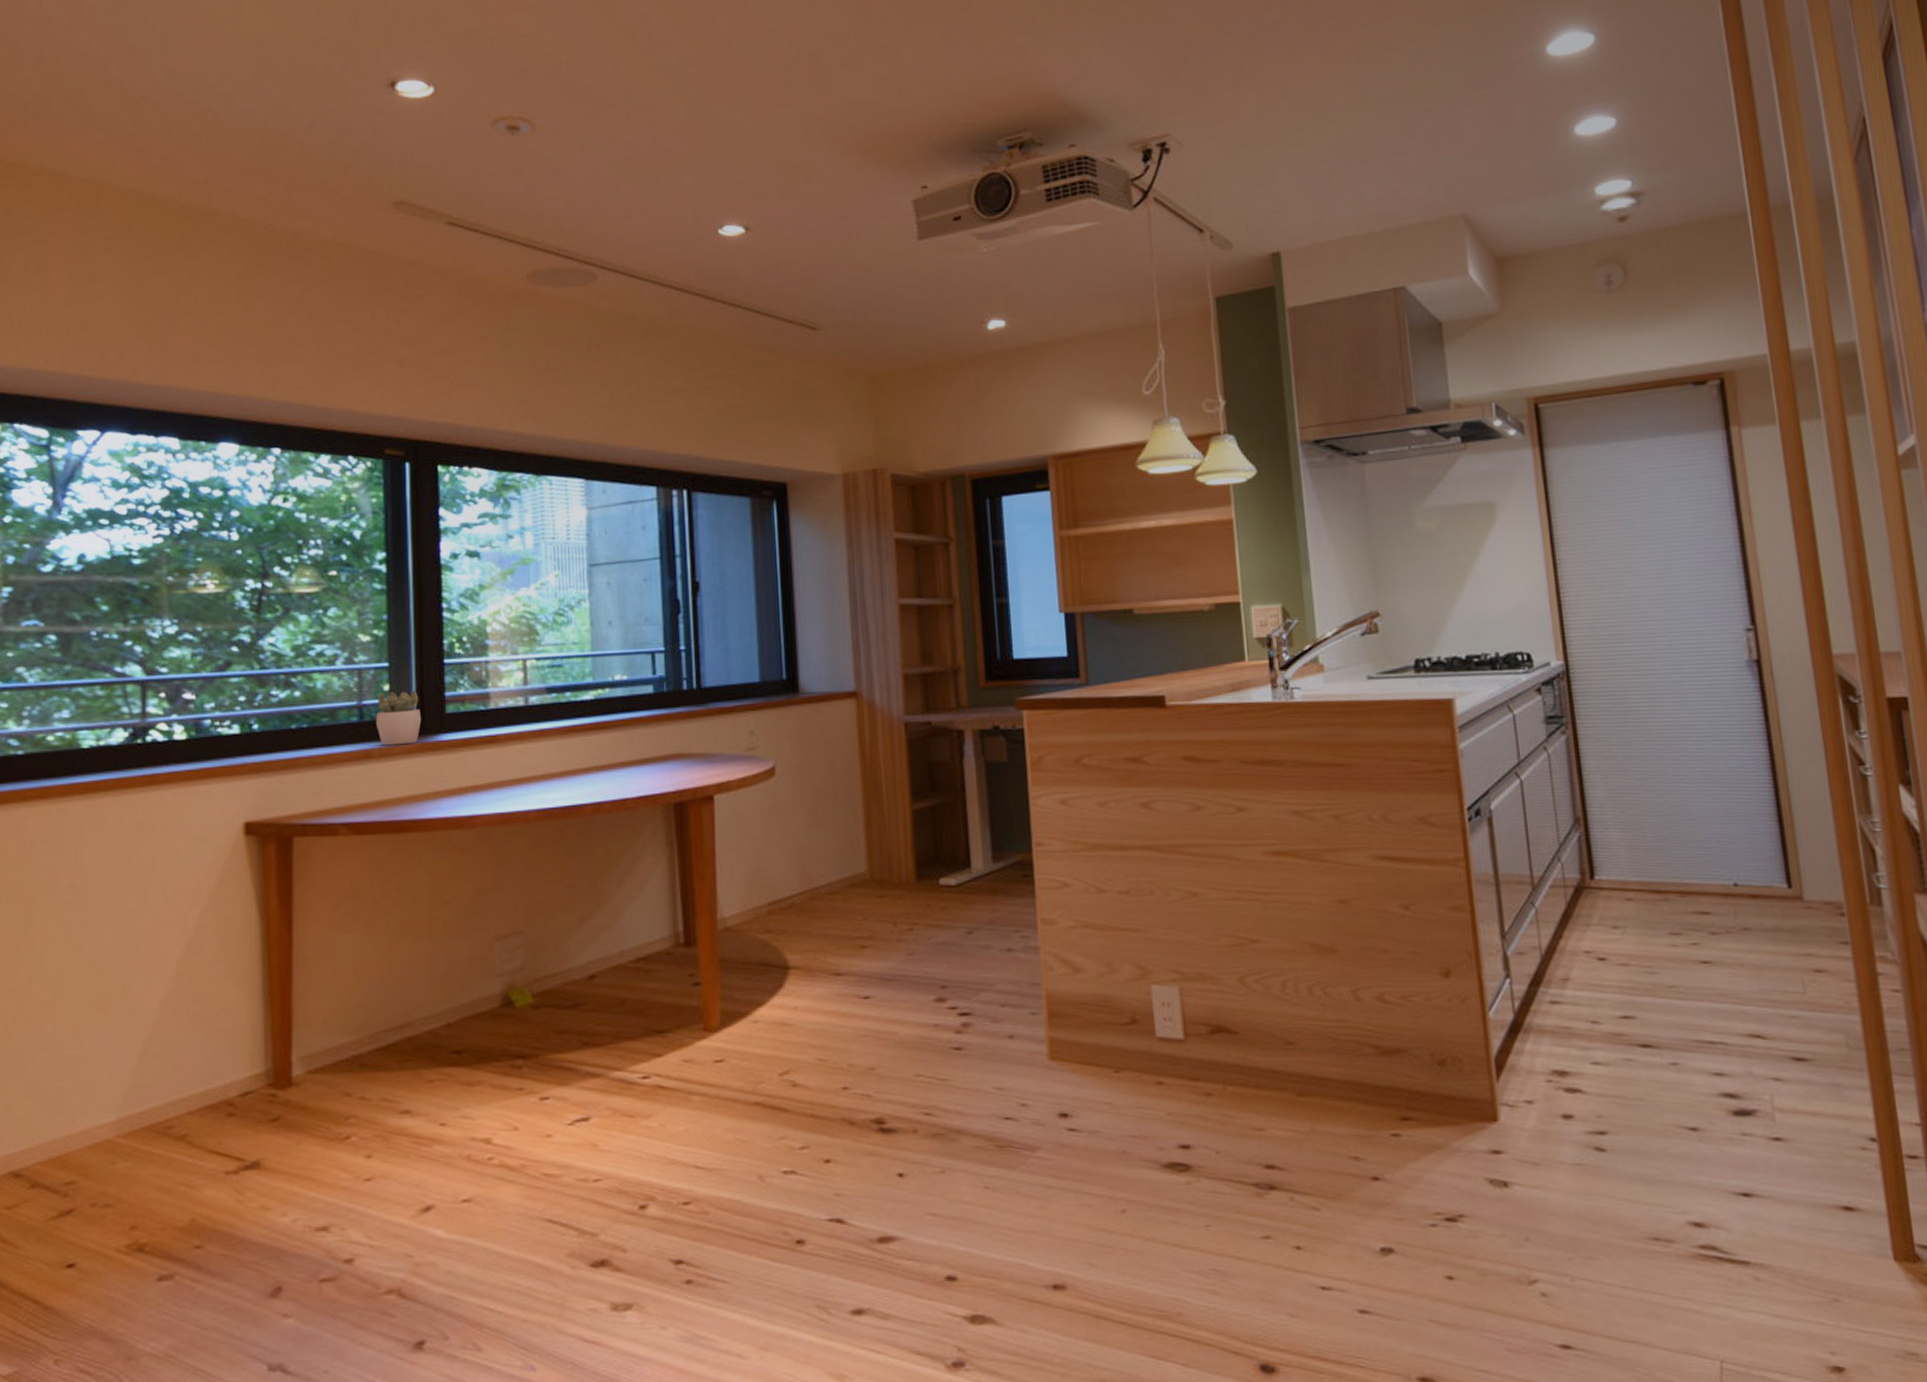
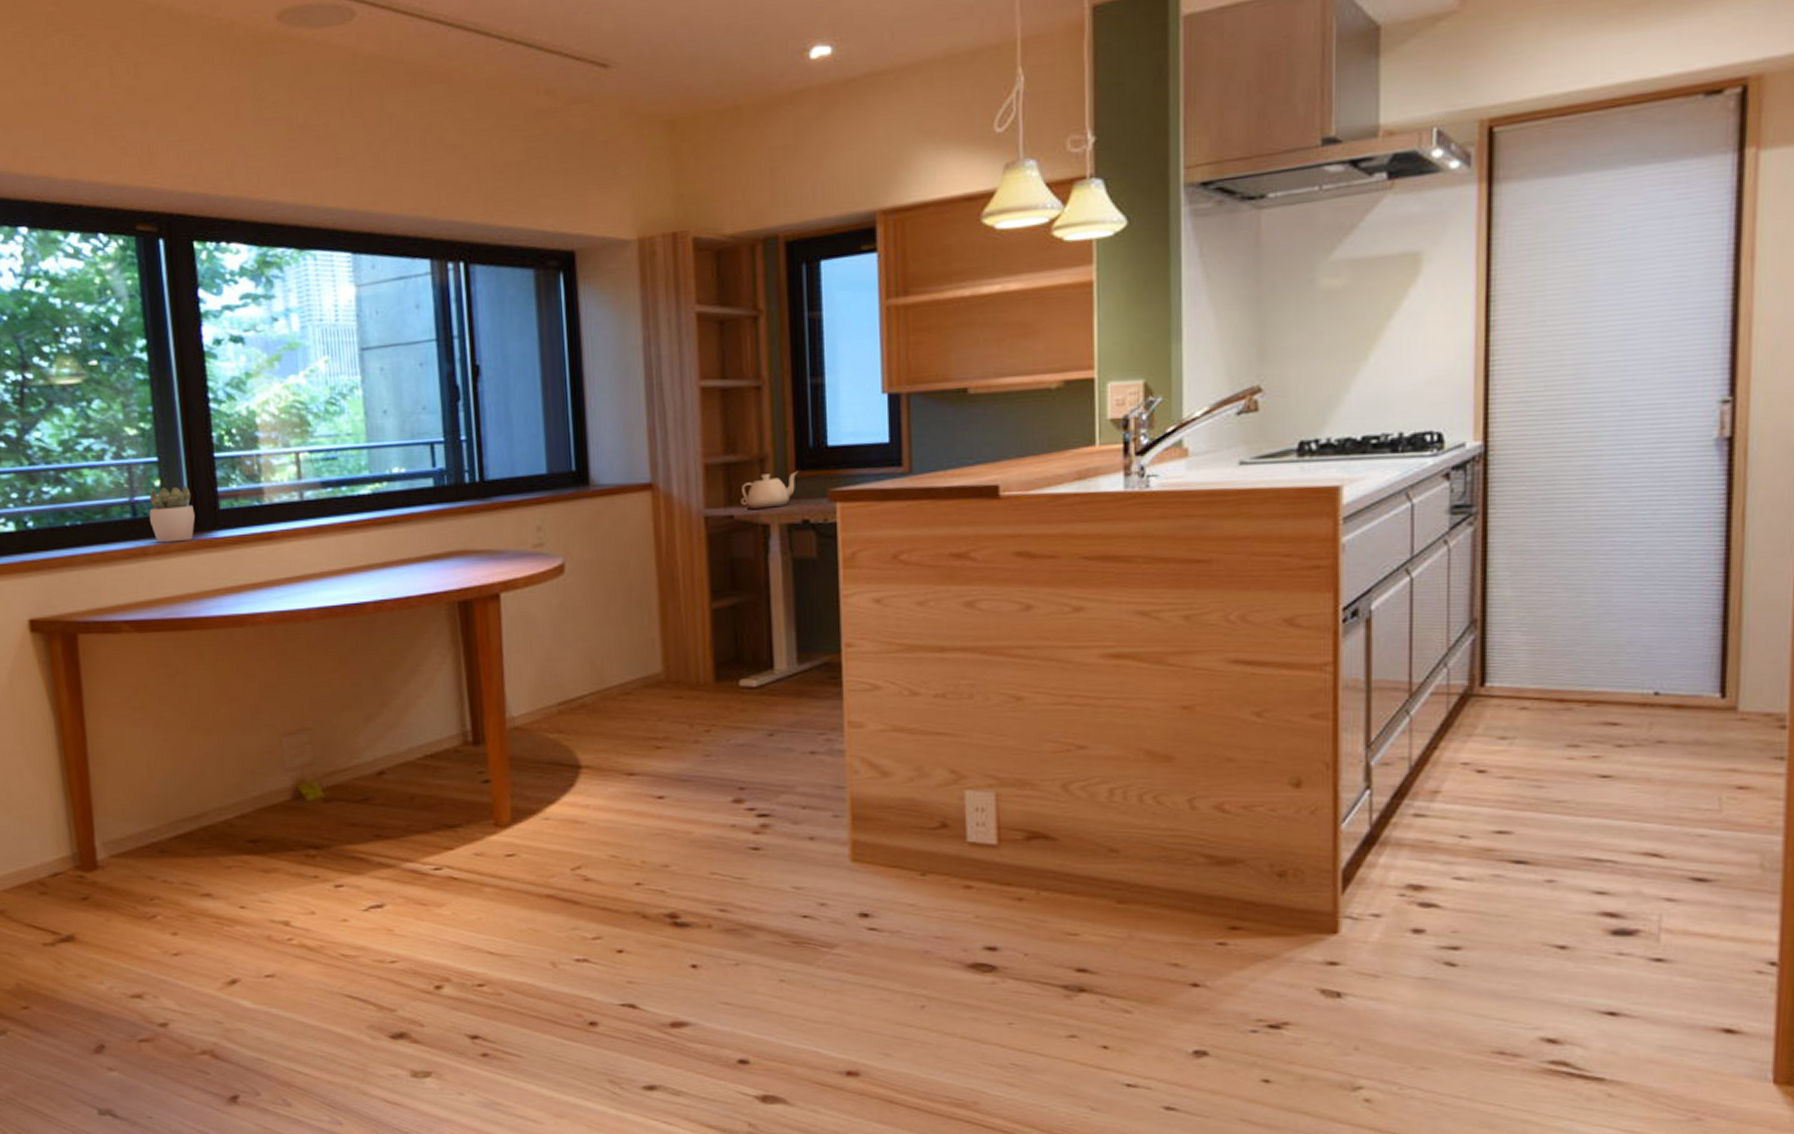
teapot: none [937,681,988,717] -> present [740,471,798,510]

